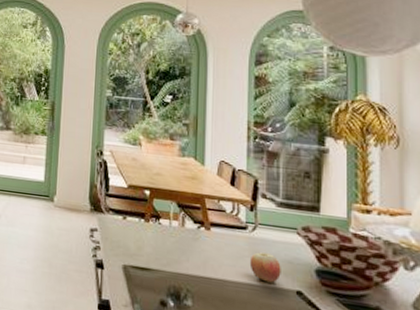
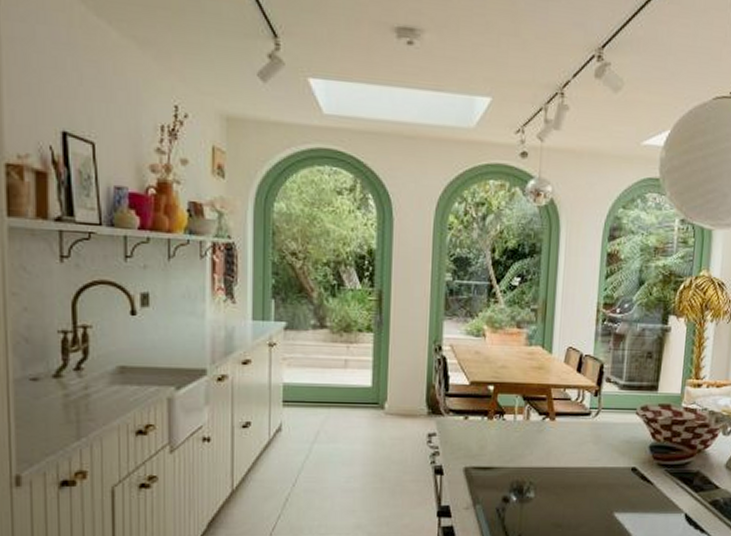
apple: present [249,252,281,283] -> none [591,436,620,464]

